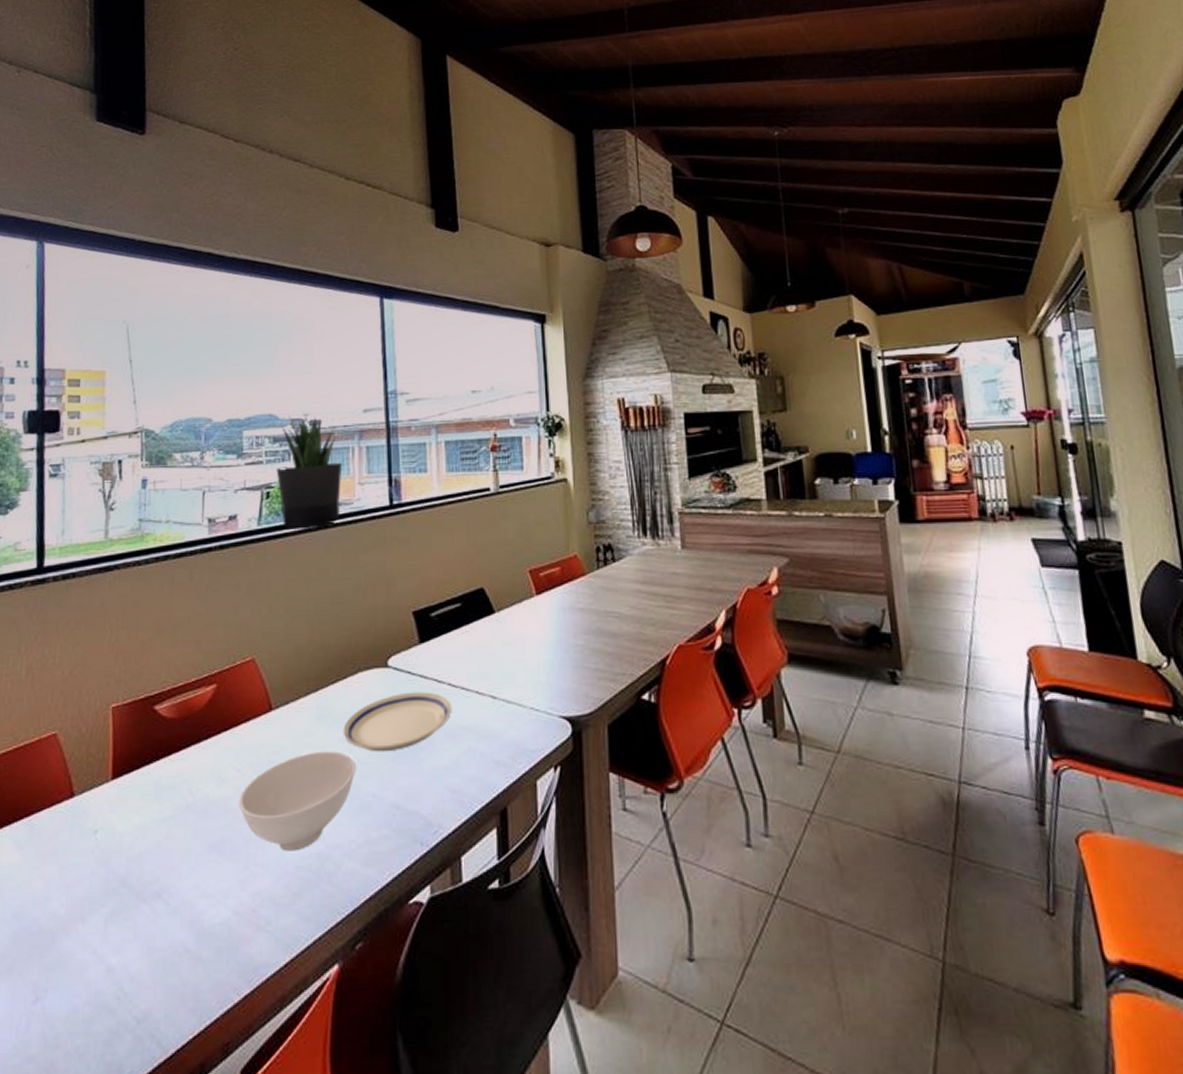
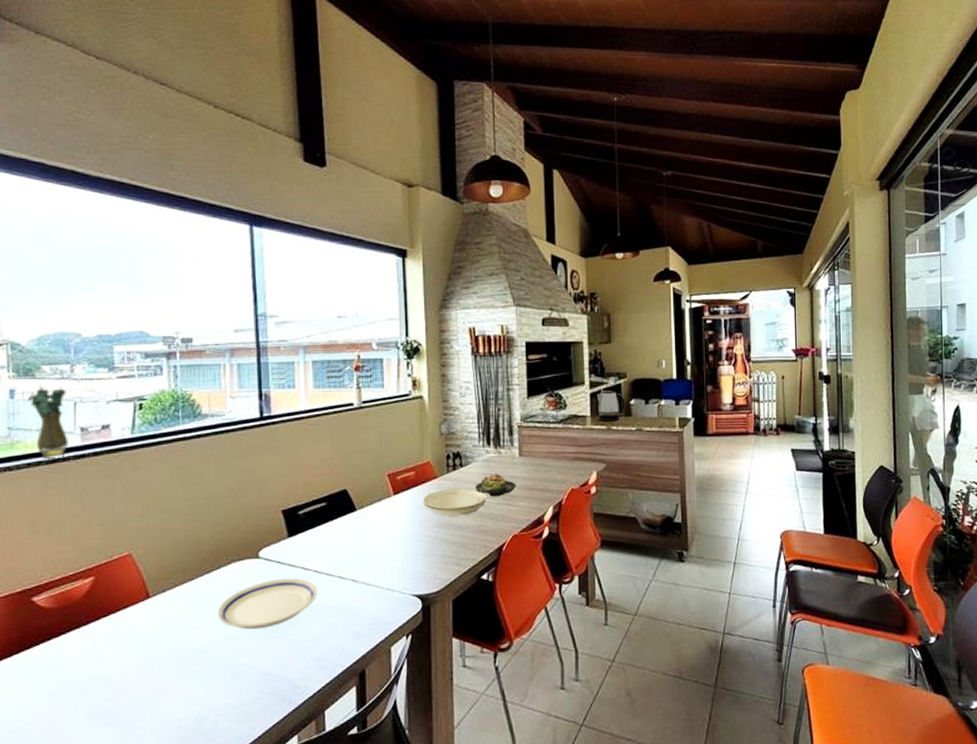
vase: none [159,474,196,551] -> present [28,386,68,457]
bowl: present [238,751,357,851] -> none [118,630,231,716]
planter: present [276,416,342,529] -> none [148,334,213,438]
plate: none [569,588,644,621] -> present [422,489,485,516]
salad: none [631,569,680,598] -> present [475,473,516,497]
kettle: none [772,467,809,506] -> present [596,390,625,422]

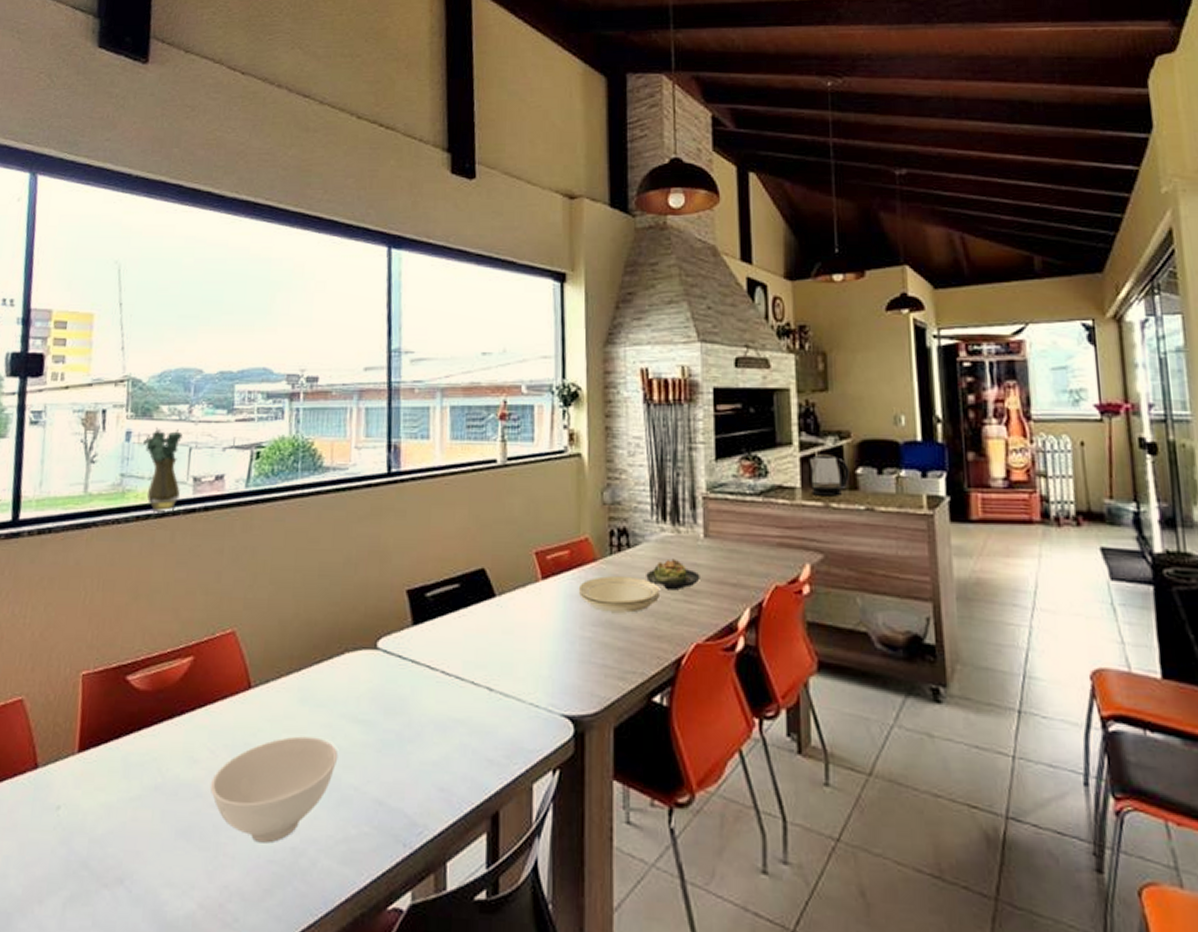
bowl: none [118,630,231,716] -> present [210,736,339,843]
plate: present [217,578,318,630] -> none [325,678,445,742]

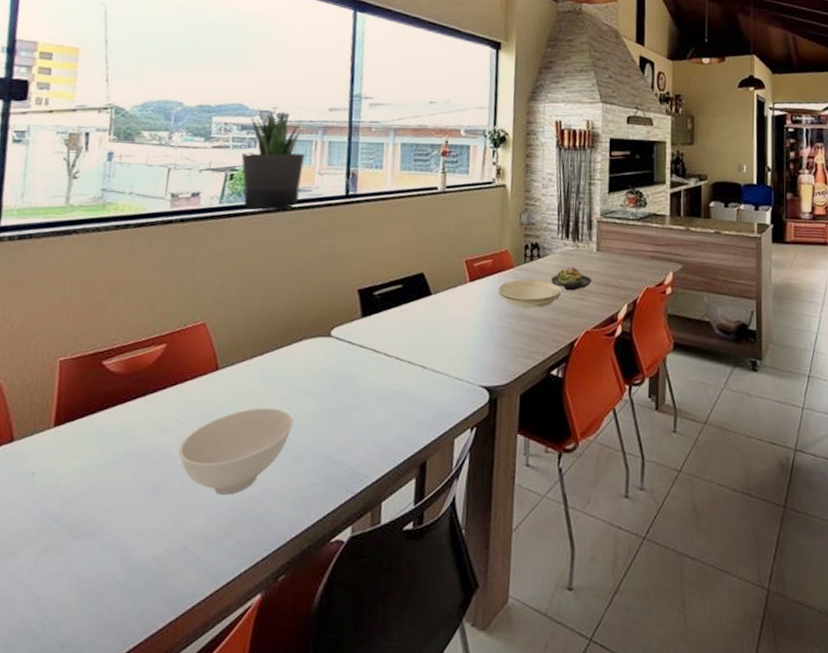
vase: present [143,428,182,511] -> none [124,150,162,221]
planter: none [268,371,338,494] -> present [241,108,305,210]
kettle: present [809,453,850,496] -> none [677,190,705,223]

